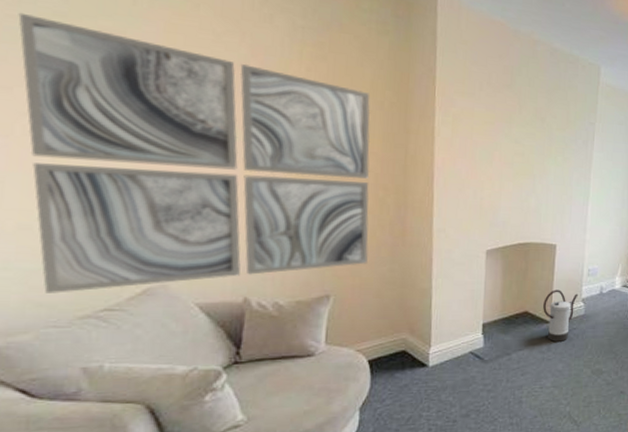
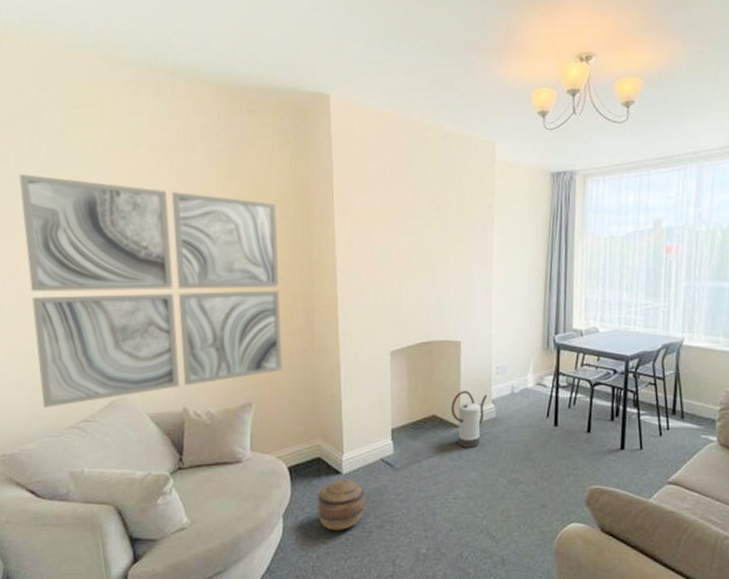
basket: none [398,372,452,421] -> present [317,480,365,530]

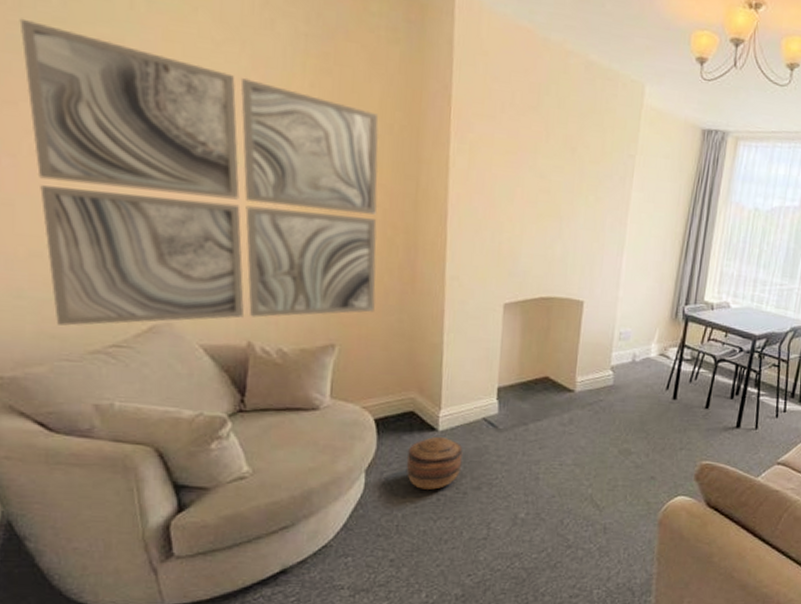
watering can: present [451,390,488,448] -> none [566,354,607,414]

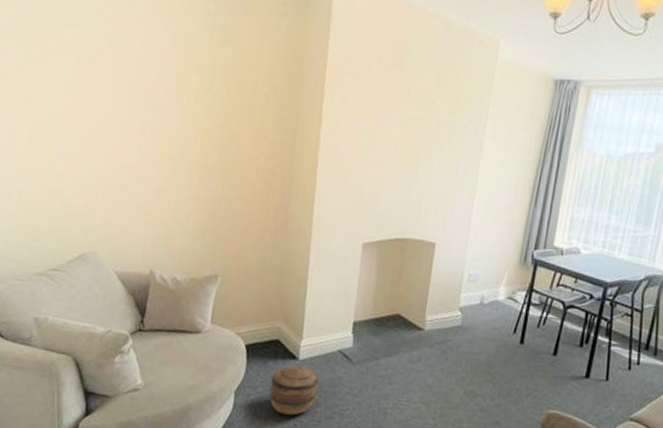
wall art: present [19,18,379,326] -> none [15,13,267,252]

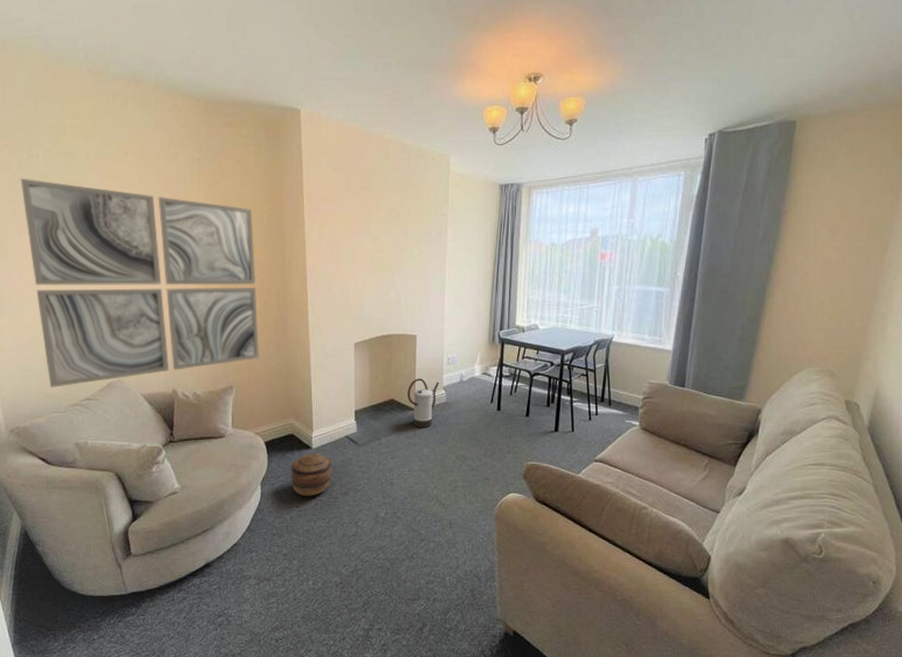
wall art: none [15,13,267,252] -> present [20,178,259,387]
watering can: none [416,293,456,353] -> present [408,378,440,428]

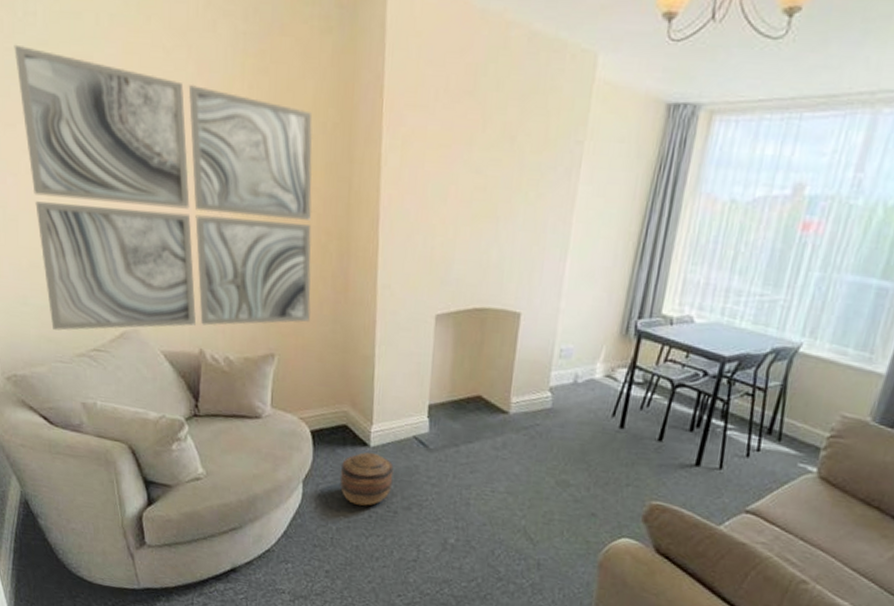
watering can: present [408,378,440,428] -> none [500,372,545,439]

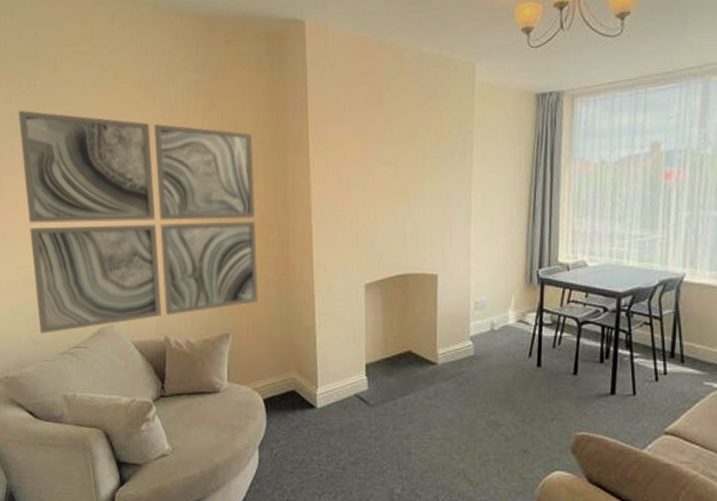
basket: present [339,452,394,506] -> none [291,414,339,465]

